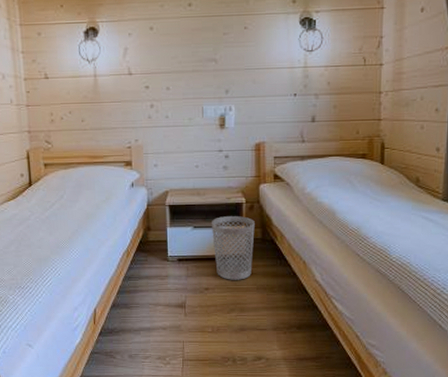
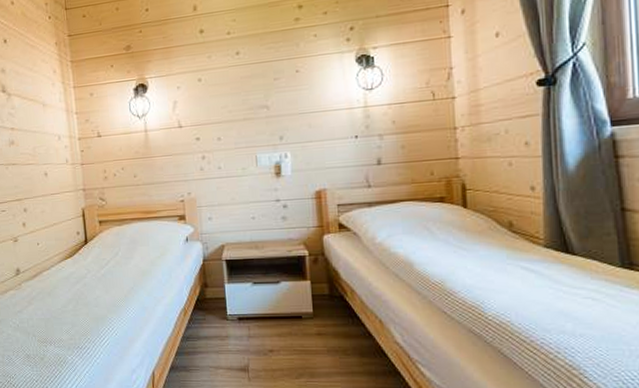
wastebasket: present [211,216,255,280] -> none [271,270,321,341]

